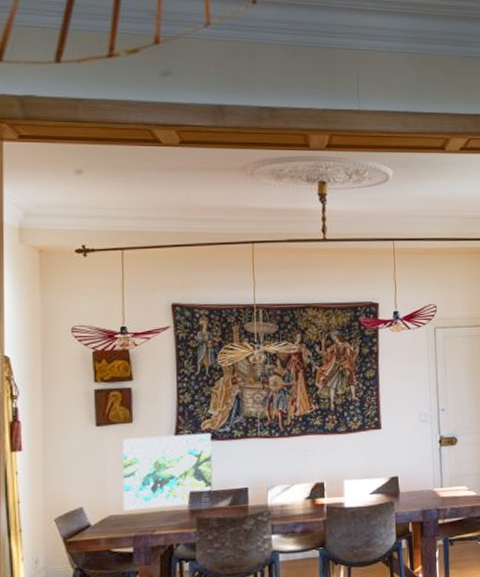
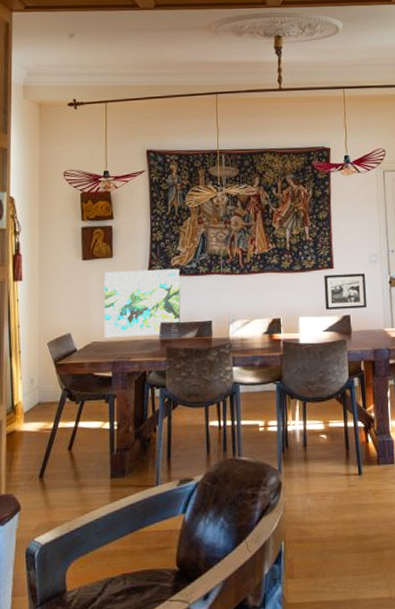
picture frame: none [371,433,416,472] -> present [324,273,367,310]

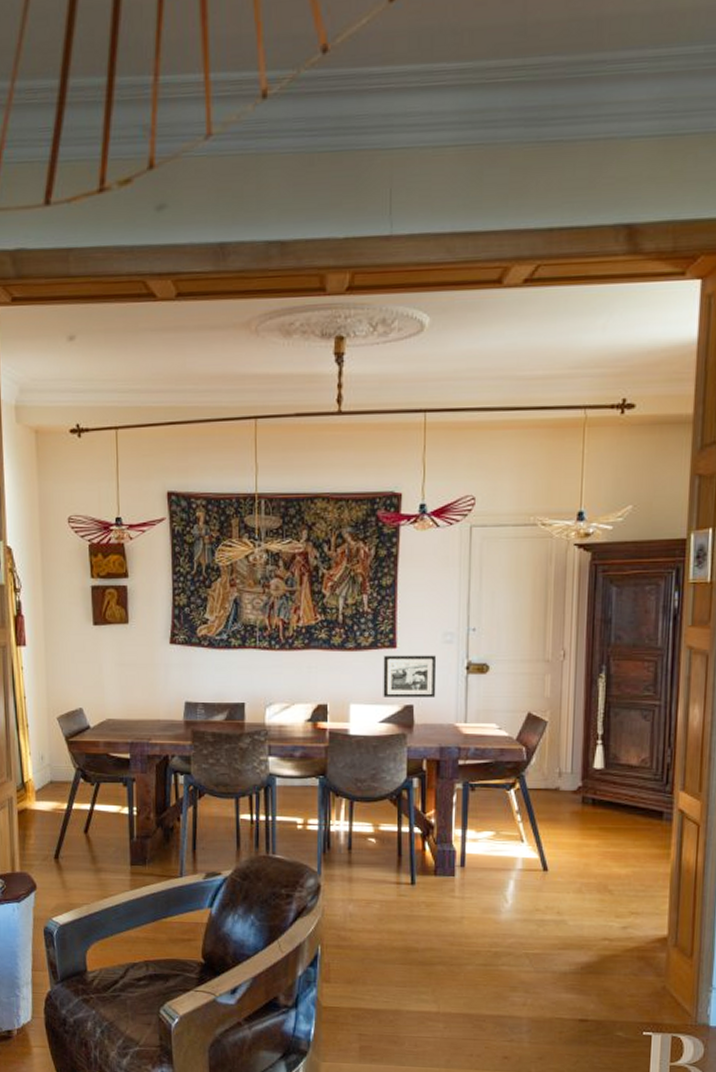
wall art: present [104,268,181,339] -> none [119,639,208,716]

